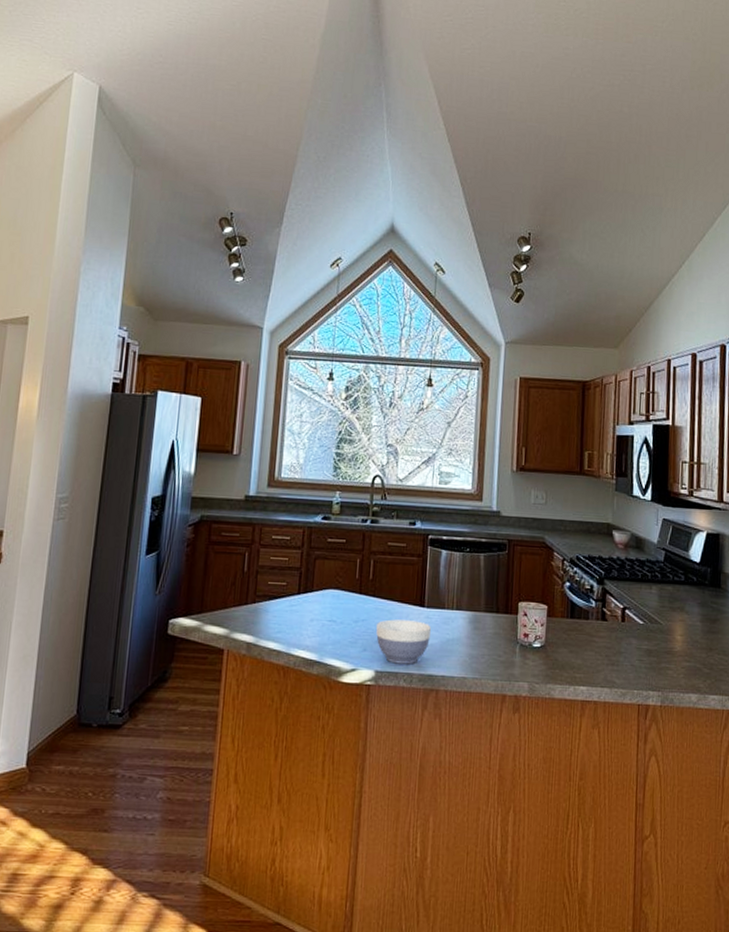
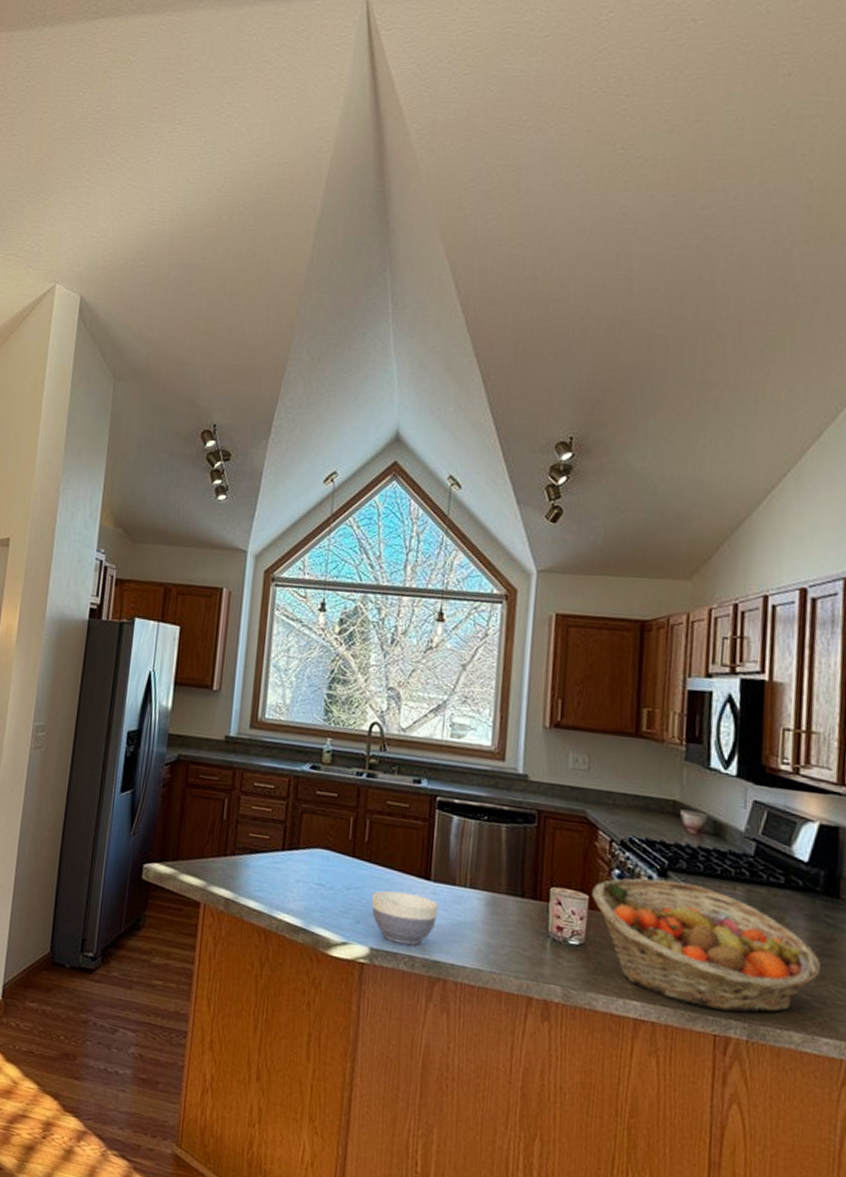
fruit basket: none [550,586,709,685] -> present [592,877,820,1013]

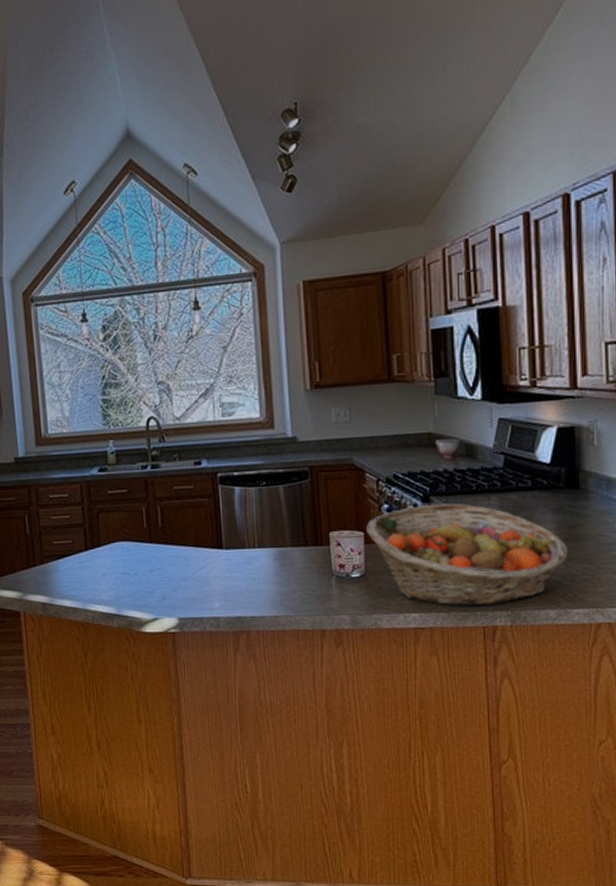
bowl: present [371,890,439,946] -> none [172,563,234,609]

